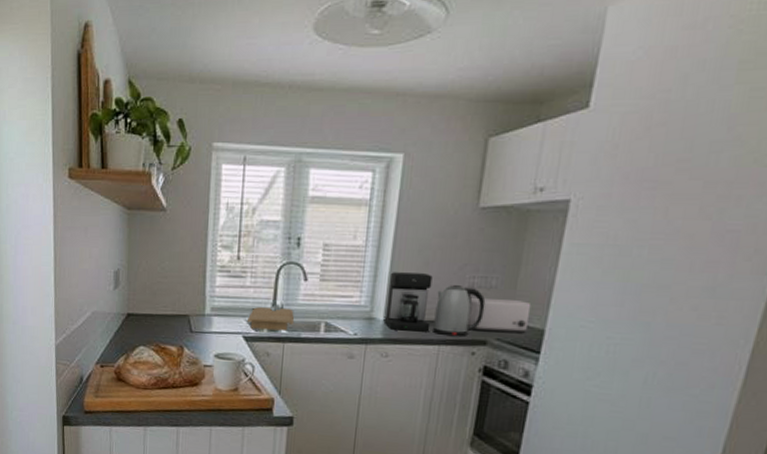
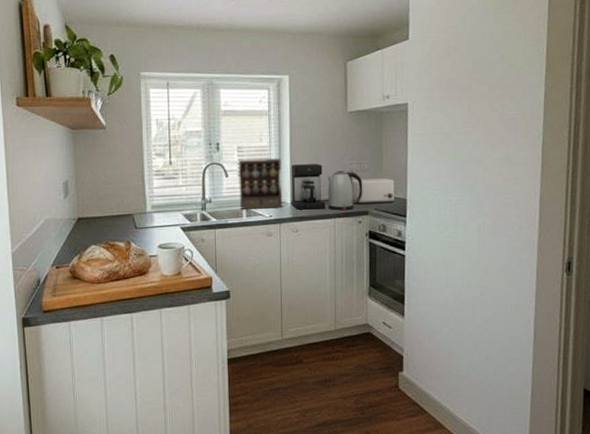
cutting board: present [246,307,295,331] -> none [182,200,222,220]
spice rack: none [317,260,379,326] -> present [238,158,283,209]

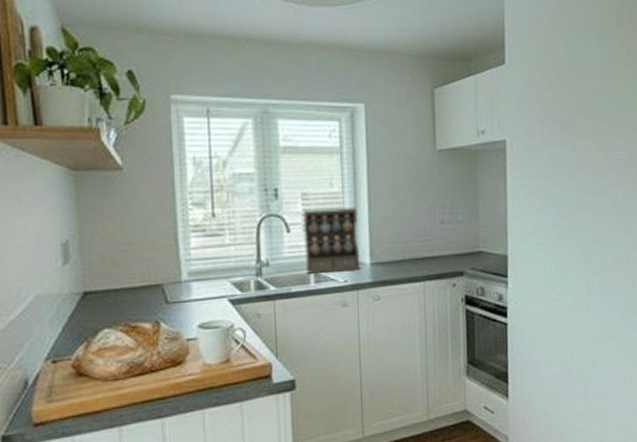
coffee maker: present [291,164,325,210] -> none [370,214,412,272]
kettle: present [327,171,363,211] -> none [414,222,457,272]
toaster: present [351,177,395,205] -> none [443,230,494,264]

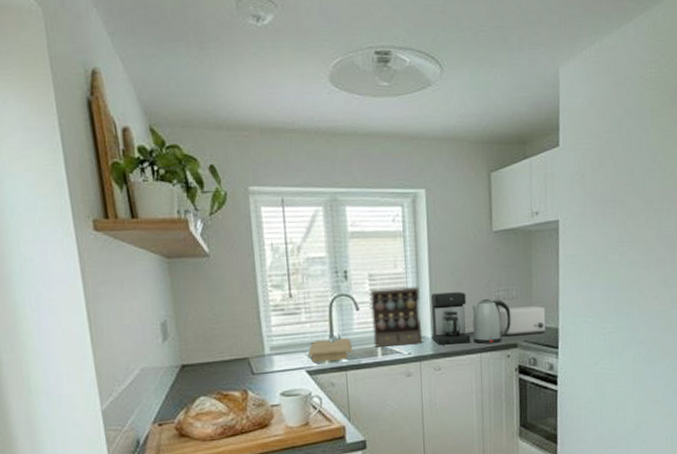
cutting board: none [230,262,283,290] -> present [307,337,353,362]
coffee maker: none [370,214,412,272] -> present [431,292,470,345]
kettle: none [414,222,457,272] -> present [472,299,512,345]
toaster: none [443,230,494,264] -> present [498,305,546,337]

